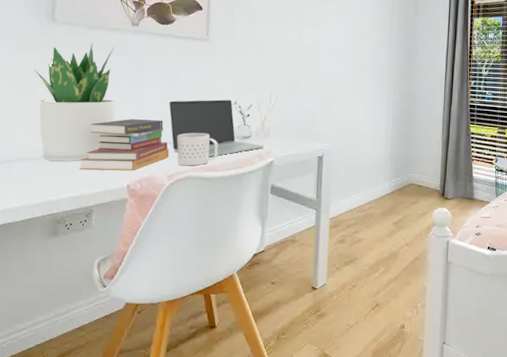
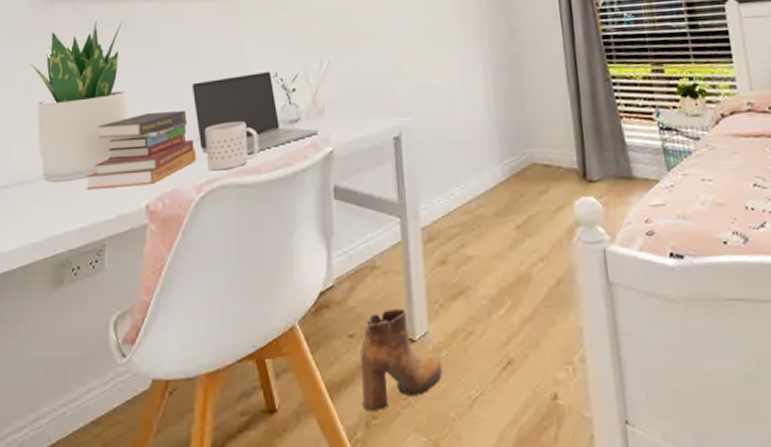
boot: none [276,267,332,330] -> present [360,307,442,410]

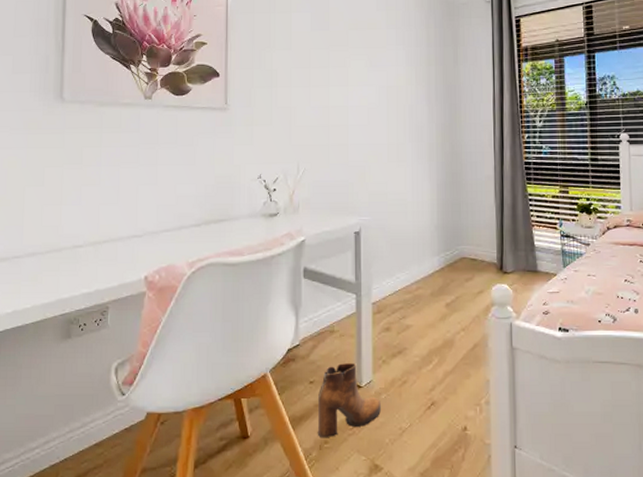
planter: present [30,21,127,182] -> none [42,122,130,254]
books: present [86,111,197,190] -> none [92,202,190,263]
laptop: present [192,71,320,155] -> none [187,173,294,240]
mug: present [204,122,258,171] -> none [197,213,243,252]

